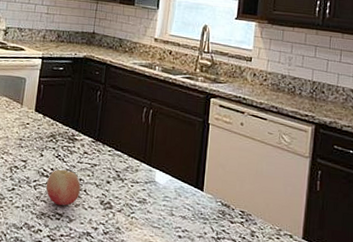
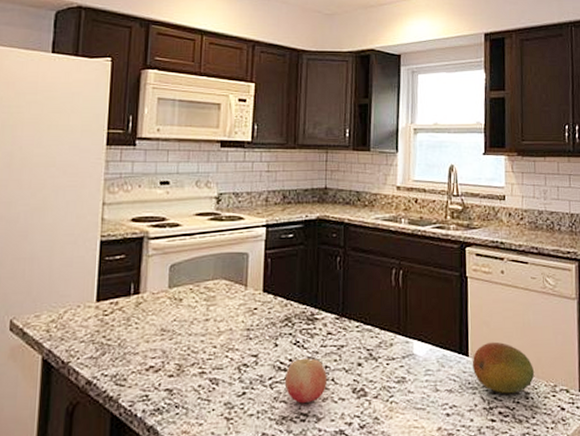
fruit: none [205,182,262,230] -> present [472,341,535,394]

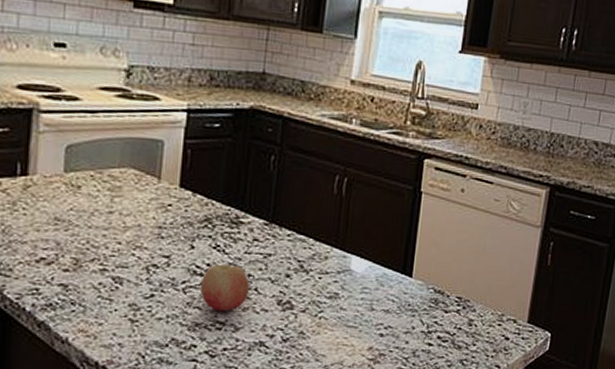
fruit: present [472,341,535,394] -> none [414,264,483,319]

